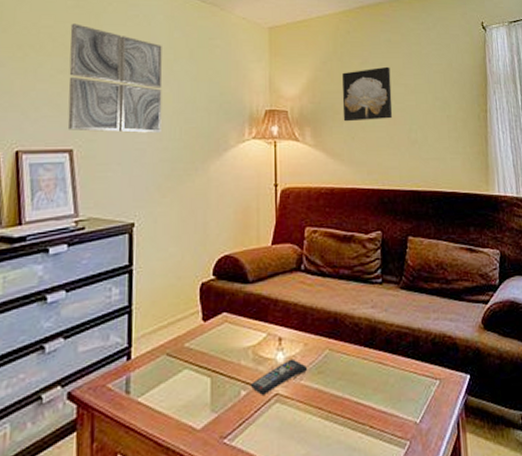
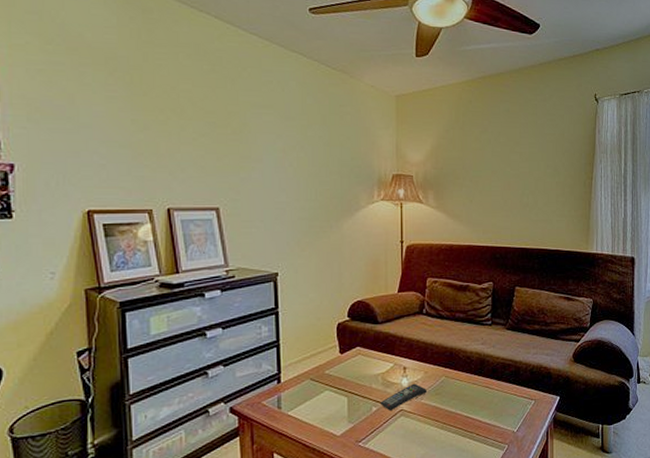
wall art: present [67,23,163,133] -> none [208,88,298,194]
wall art: present [342,66,393,122] -> none [462,135,508,186]

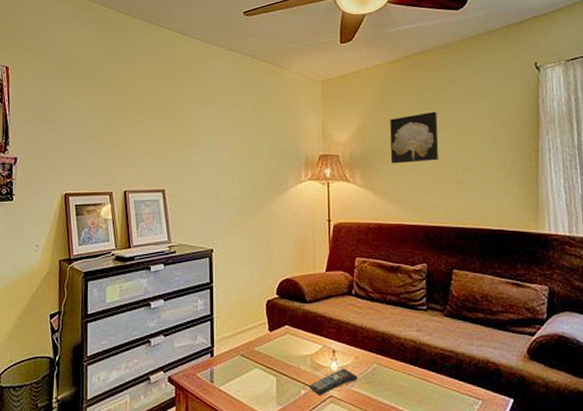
wall art: none [462,135,508,186] -> present [390,111,439,164]

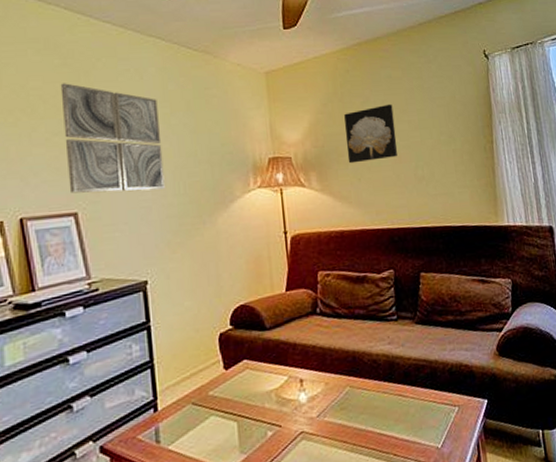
wall art: none [159,87,232,176] -> present [60,83,165,194]
remote control: present [308,368,359,395] -> none [275,398,331,434]

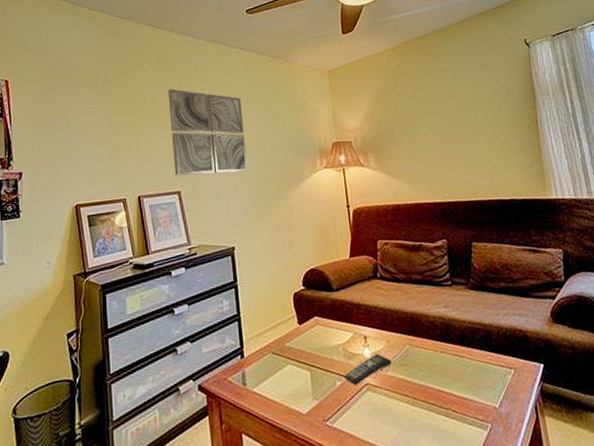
remote control: none [275,398,331,434] -> present [343,353,393,385]
wall art: present [344,104,398,164] -> none [397,91,447,145]

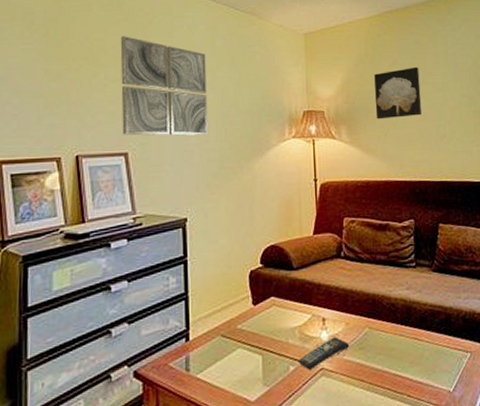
wall art: none [397,91,447,145] -> present [374,66,422,120]

